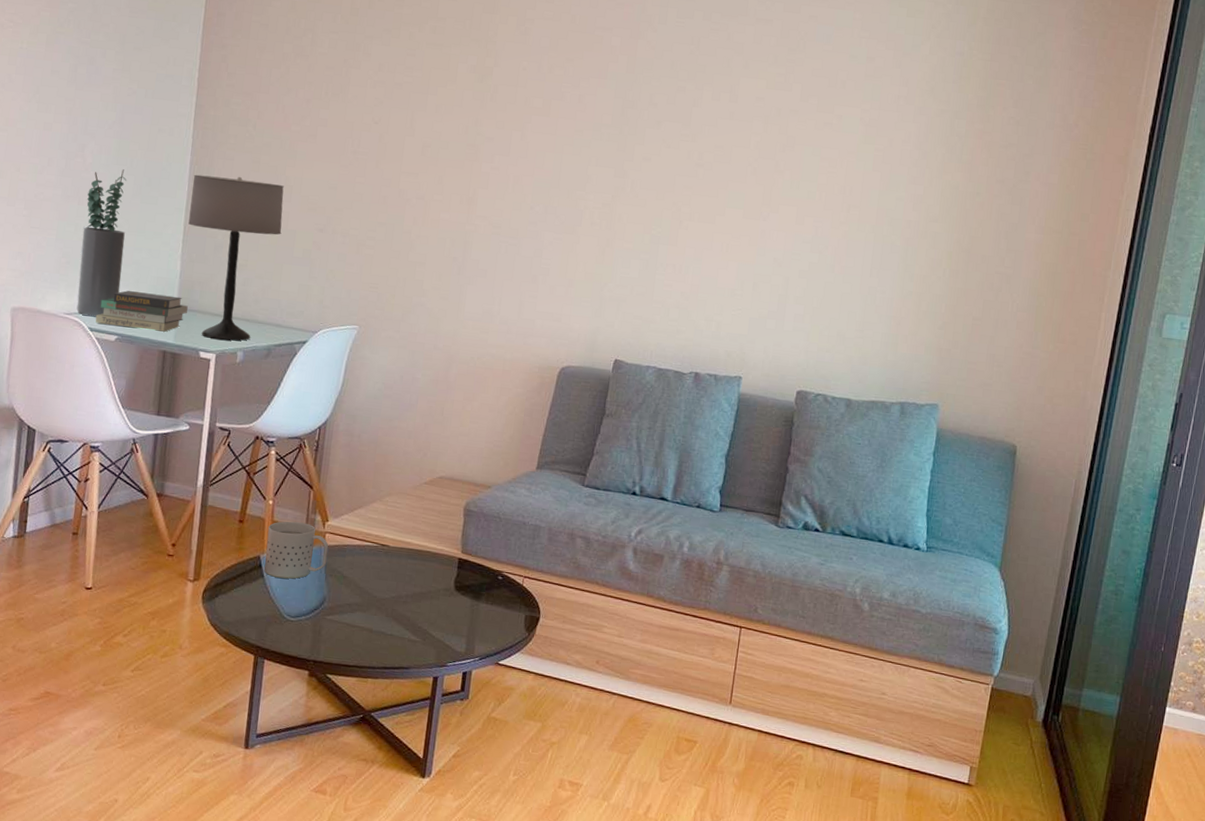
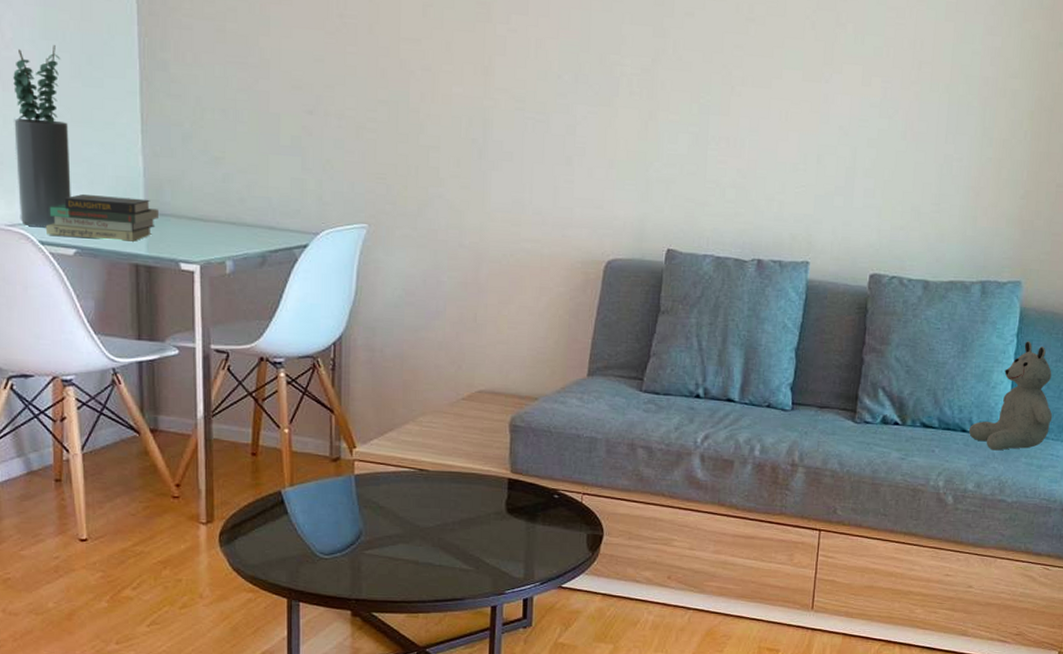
table lamp: present [188,174,284,341] -> none [144,48,263,249]
mug: present [264,521,329,579] -> none [287,450,360,514]
stuffed animal: none [885,460,967,563] -> present [968,341,1053,451]

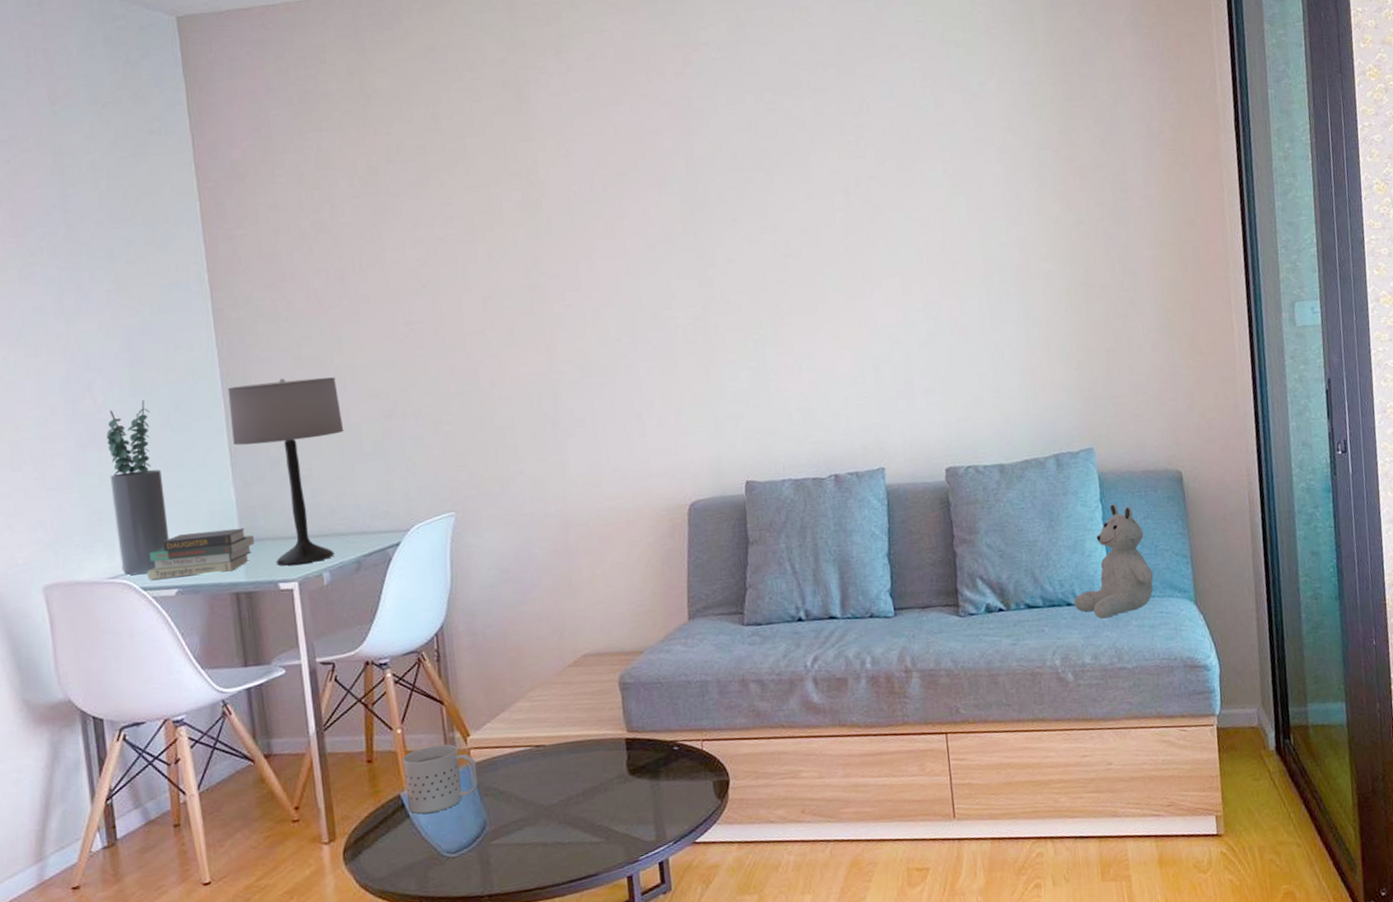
table lamp: none [144,48,263,249] -> present [227,377,344,566]
mug: none [287,450,360,514] -> present [403,744,479,814]

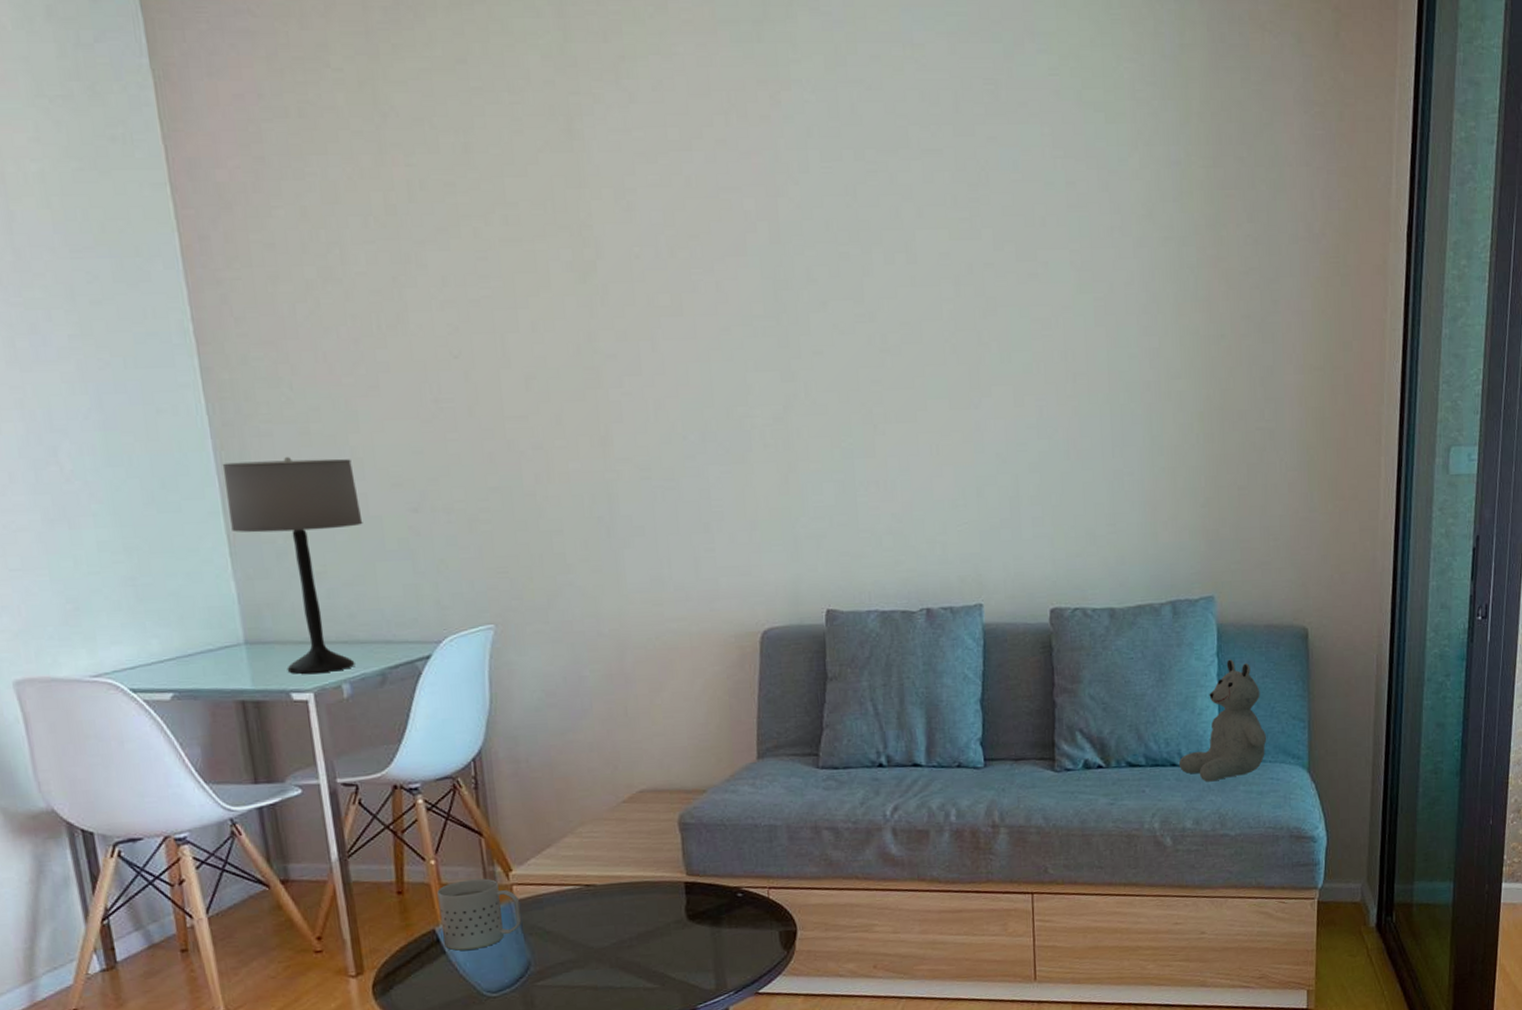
vase: present [106,400,169,576] -> none [78,472,160,675]
books: present [146,527,254,580] -> none [135,628,261,681]

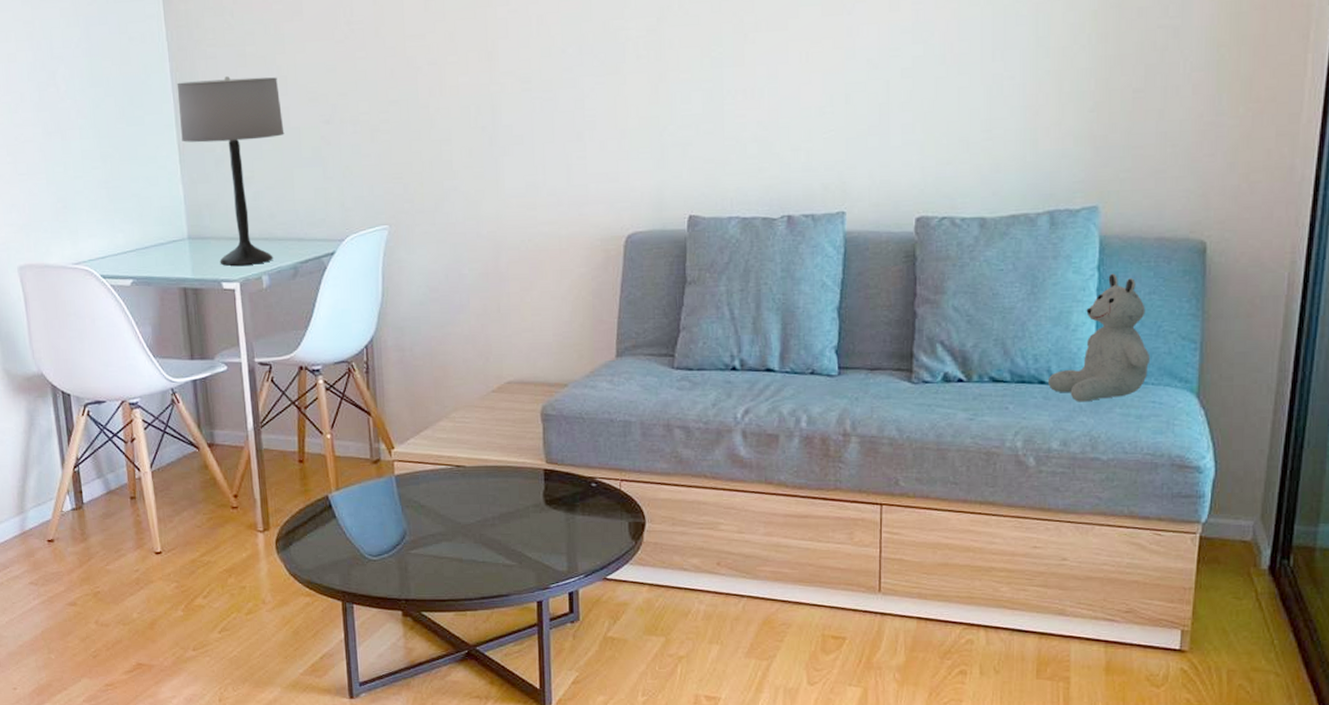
mug: present [437,878,522,951] -> none [331,453,401,516]

